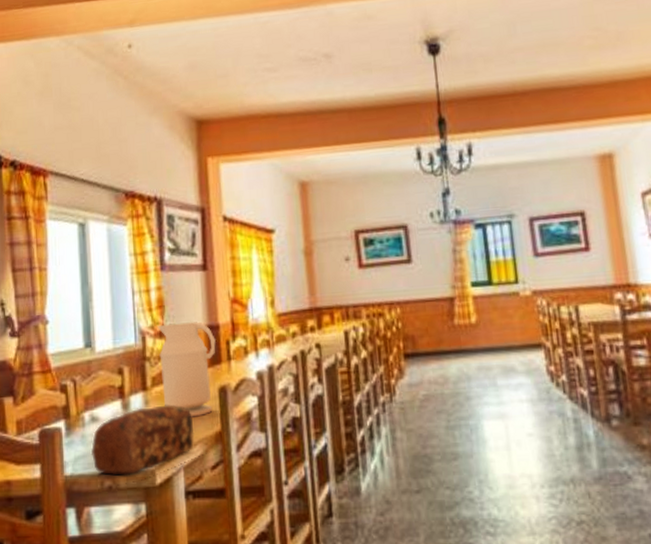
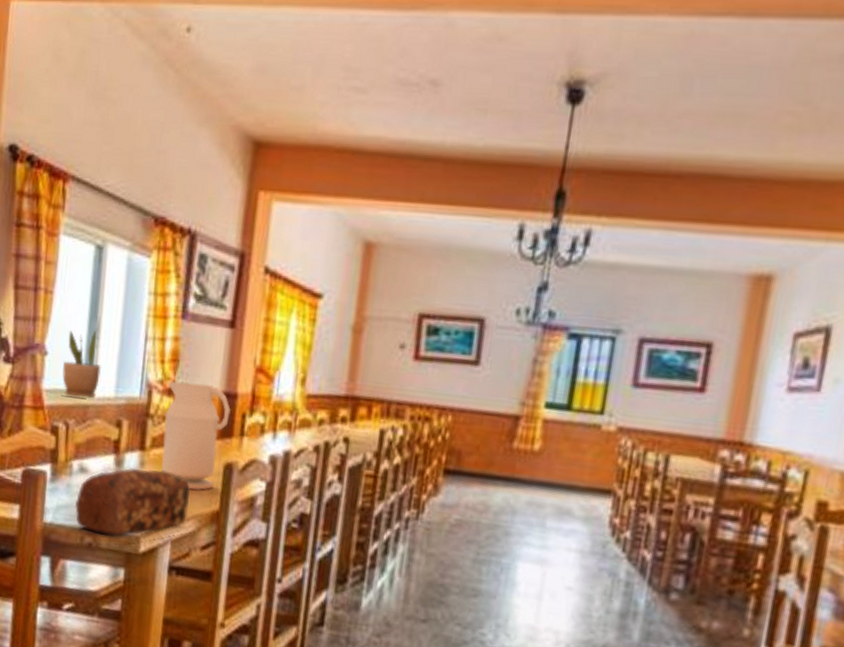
potted plant: none [64,293,98,356] -> present [62,329,101,399]

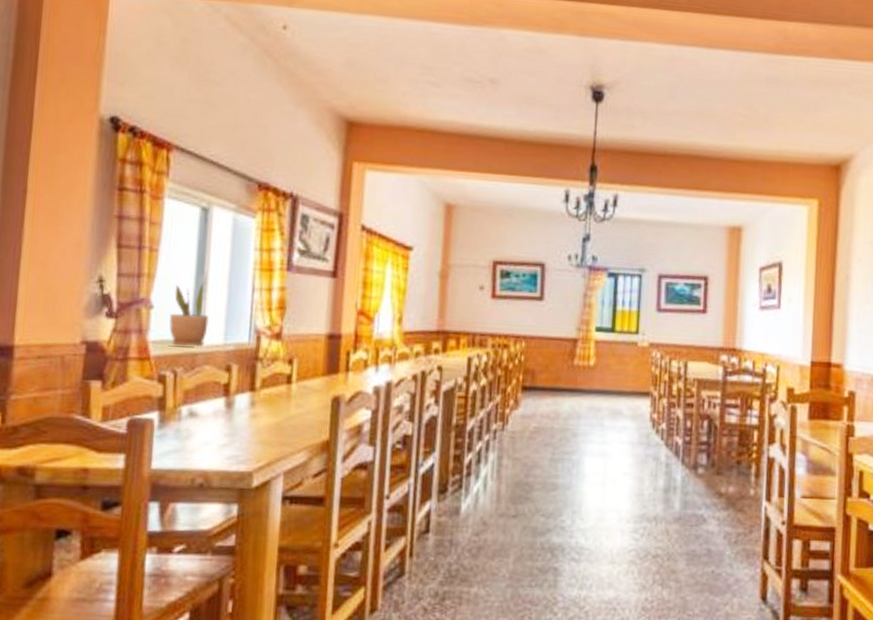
bread loaf: present [74,467,190,537] -> none [184,408,300,476]
water jug: present [161,380,231,490] -> none [271,326,336,424]

